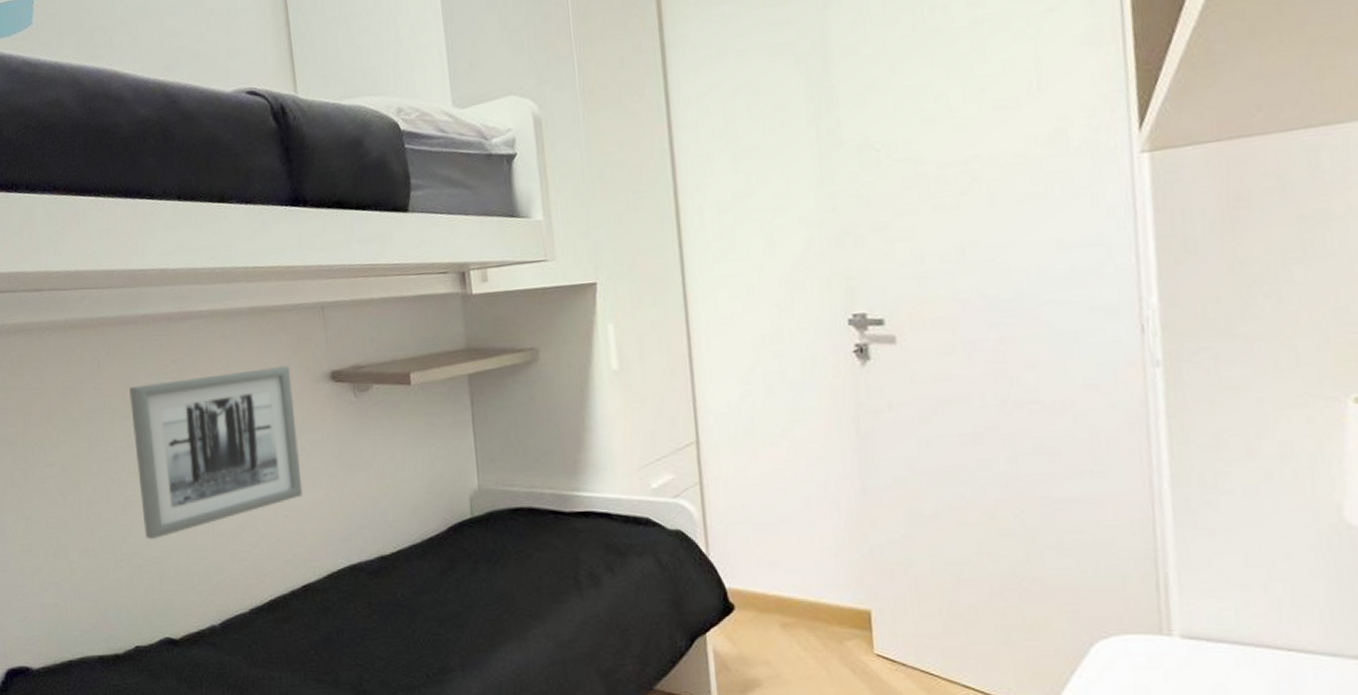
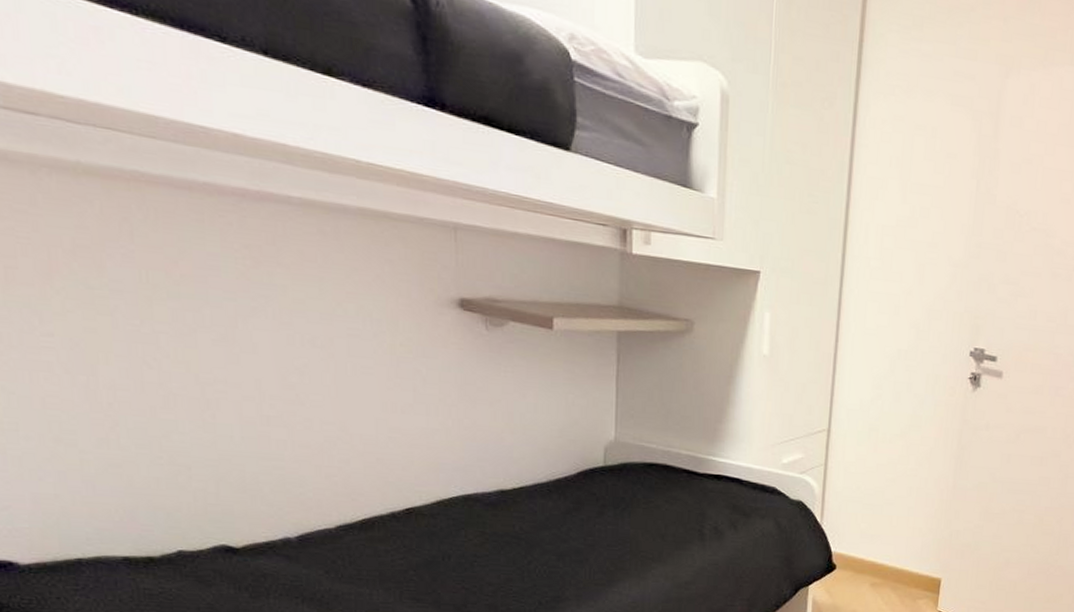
wall art: present [129,365,303,540] -> none [178,264,414,441]

